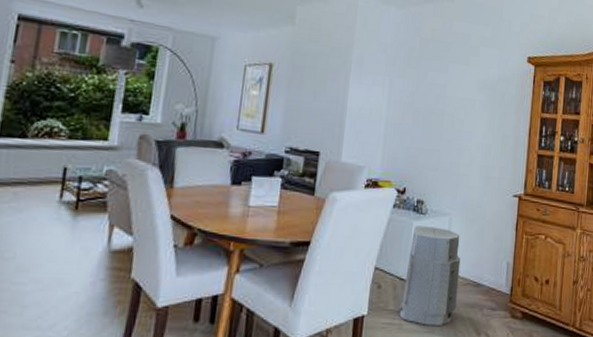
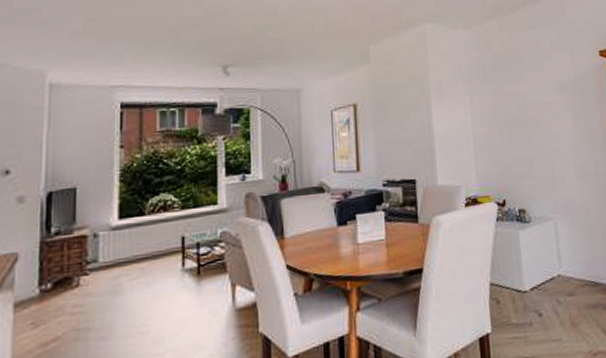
air purifier: present [398,226,461,325] -> none [520,233,579,334]

